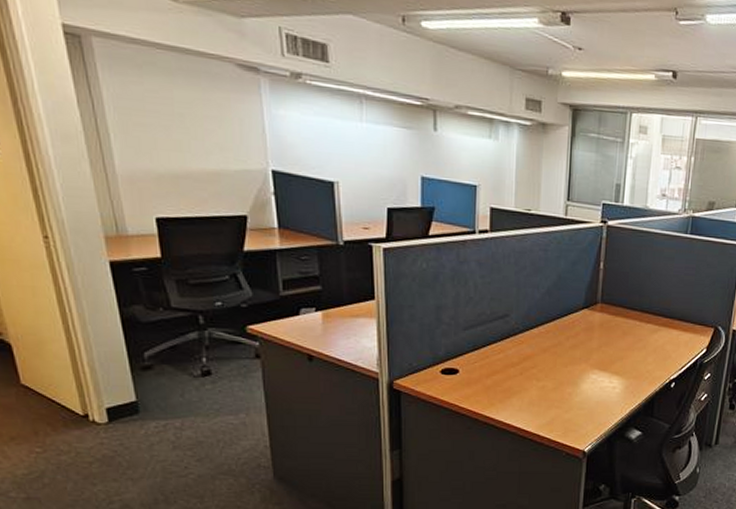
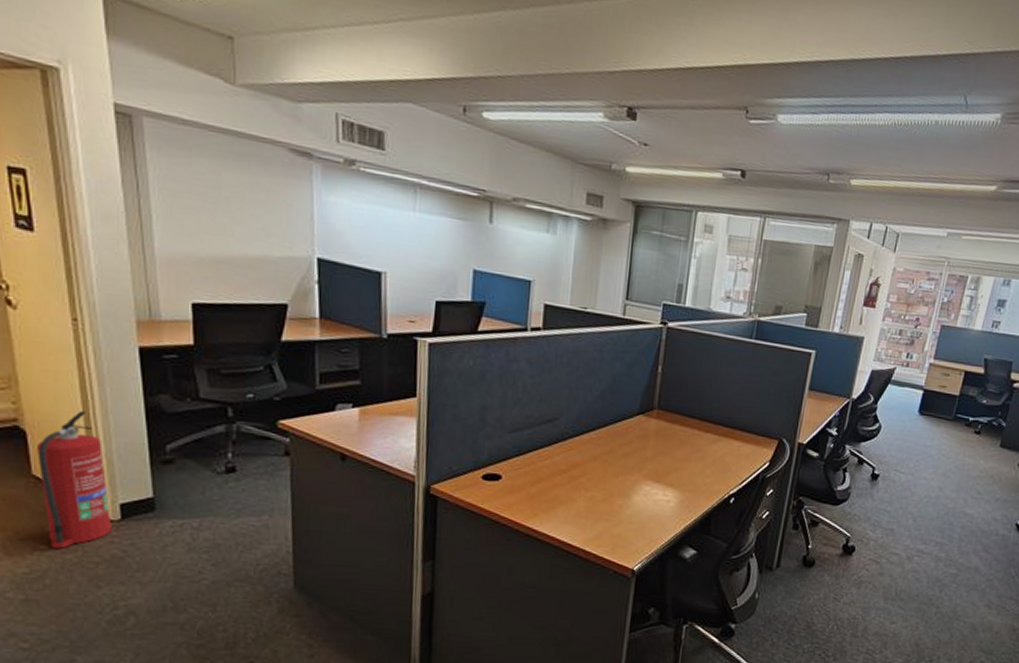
fire extinguisher: none [23,323,101,451] -> present [37,410,112,549]

